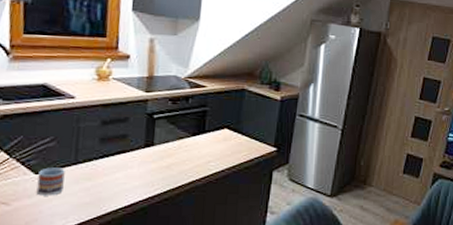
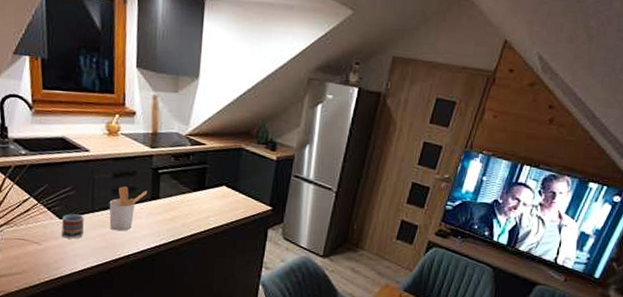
utensil holder: none [95,134,141,184] -> present [109,186,148,232]

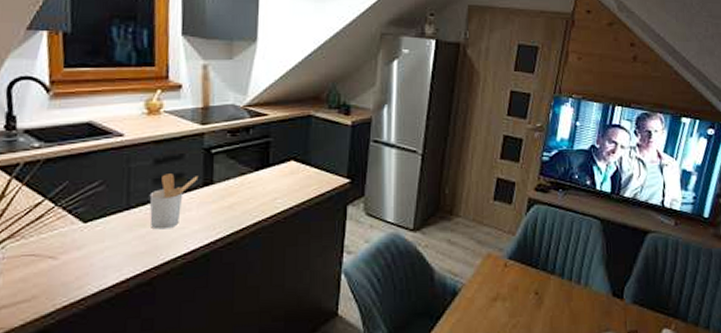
cup: present [61,214,84,239] -> none [86,214,117,247]

